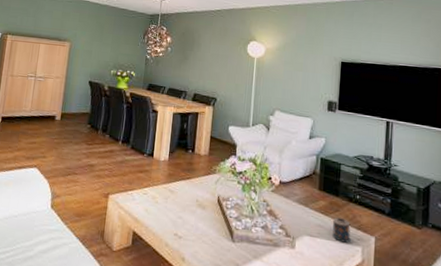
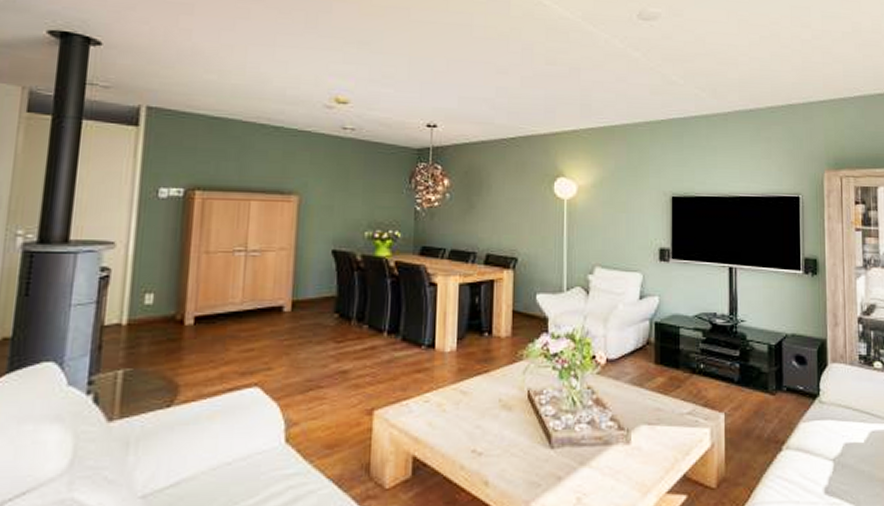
candle: present [332,217,352,243] -> none [673,396,698,426]

